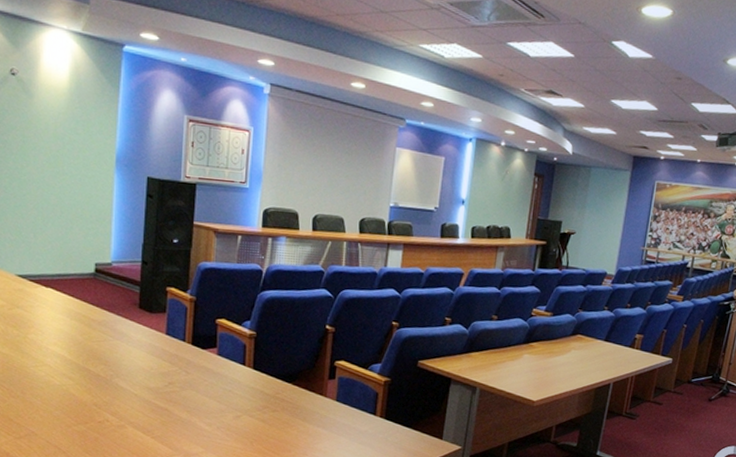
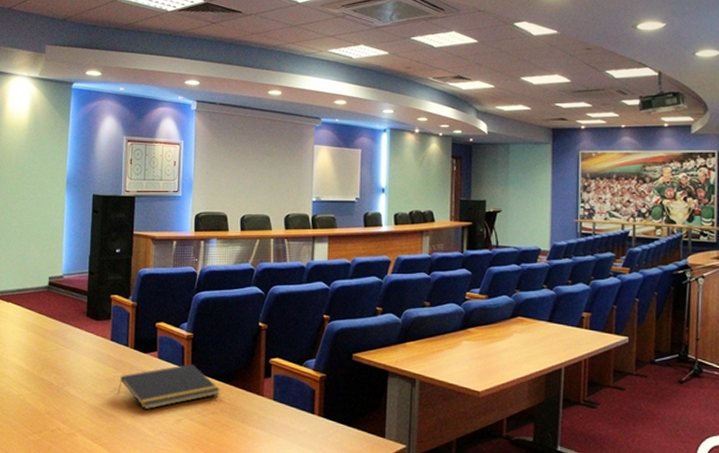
notepad: none [172,362,282,406] -> present [117,363,220,410]

